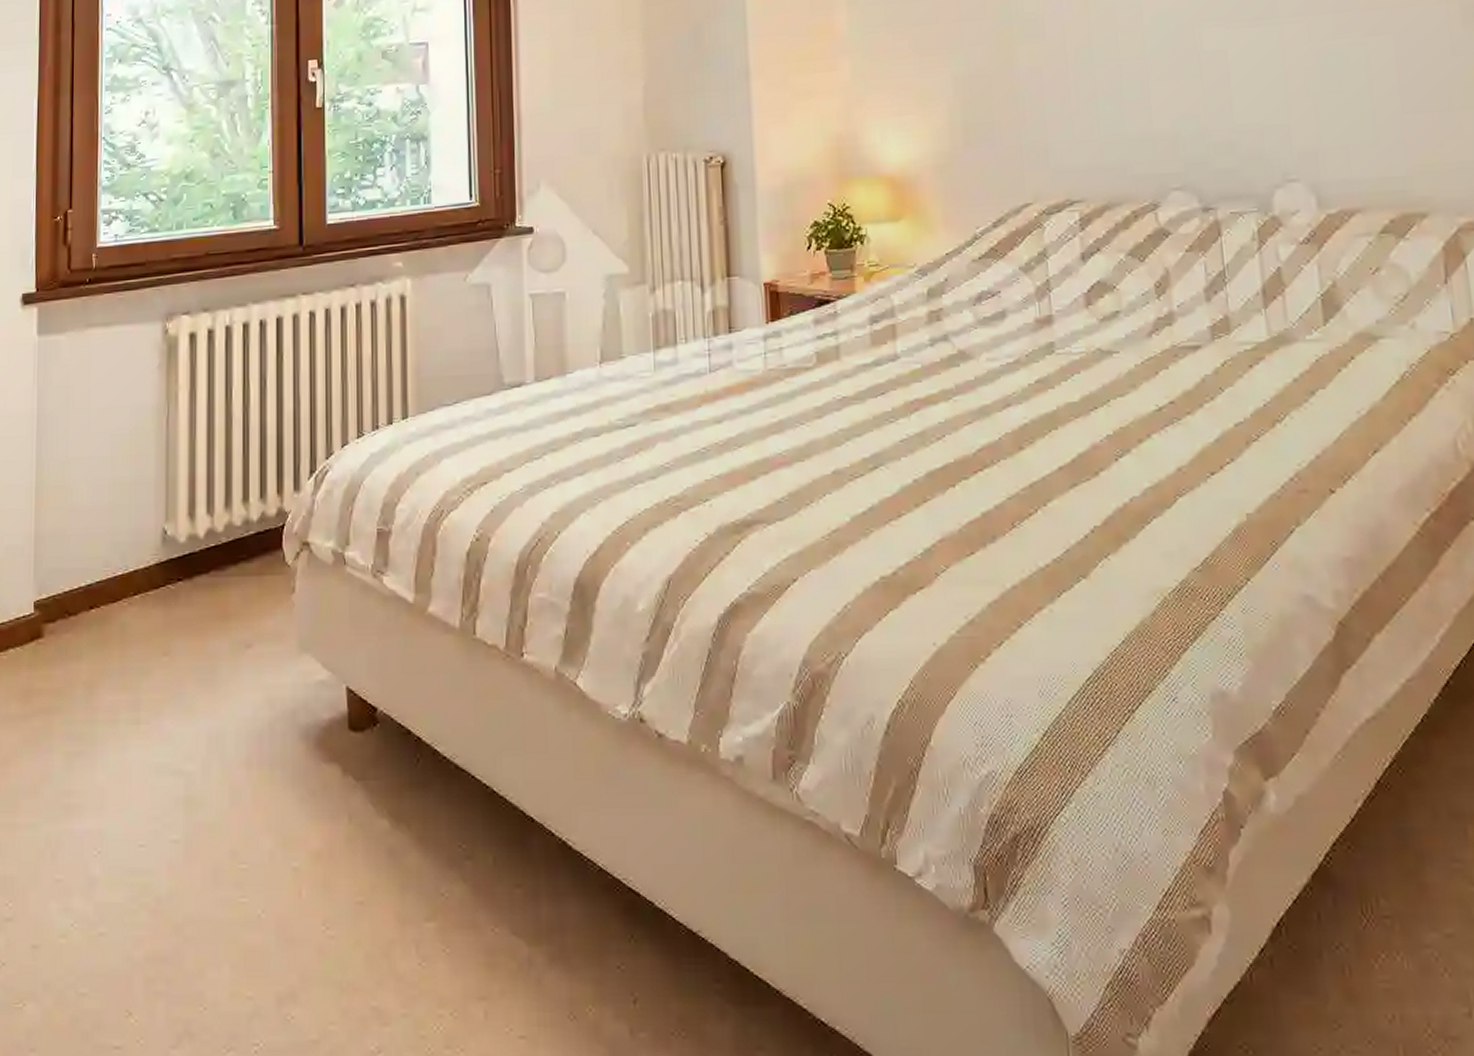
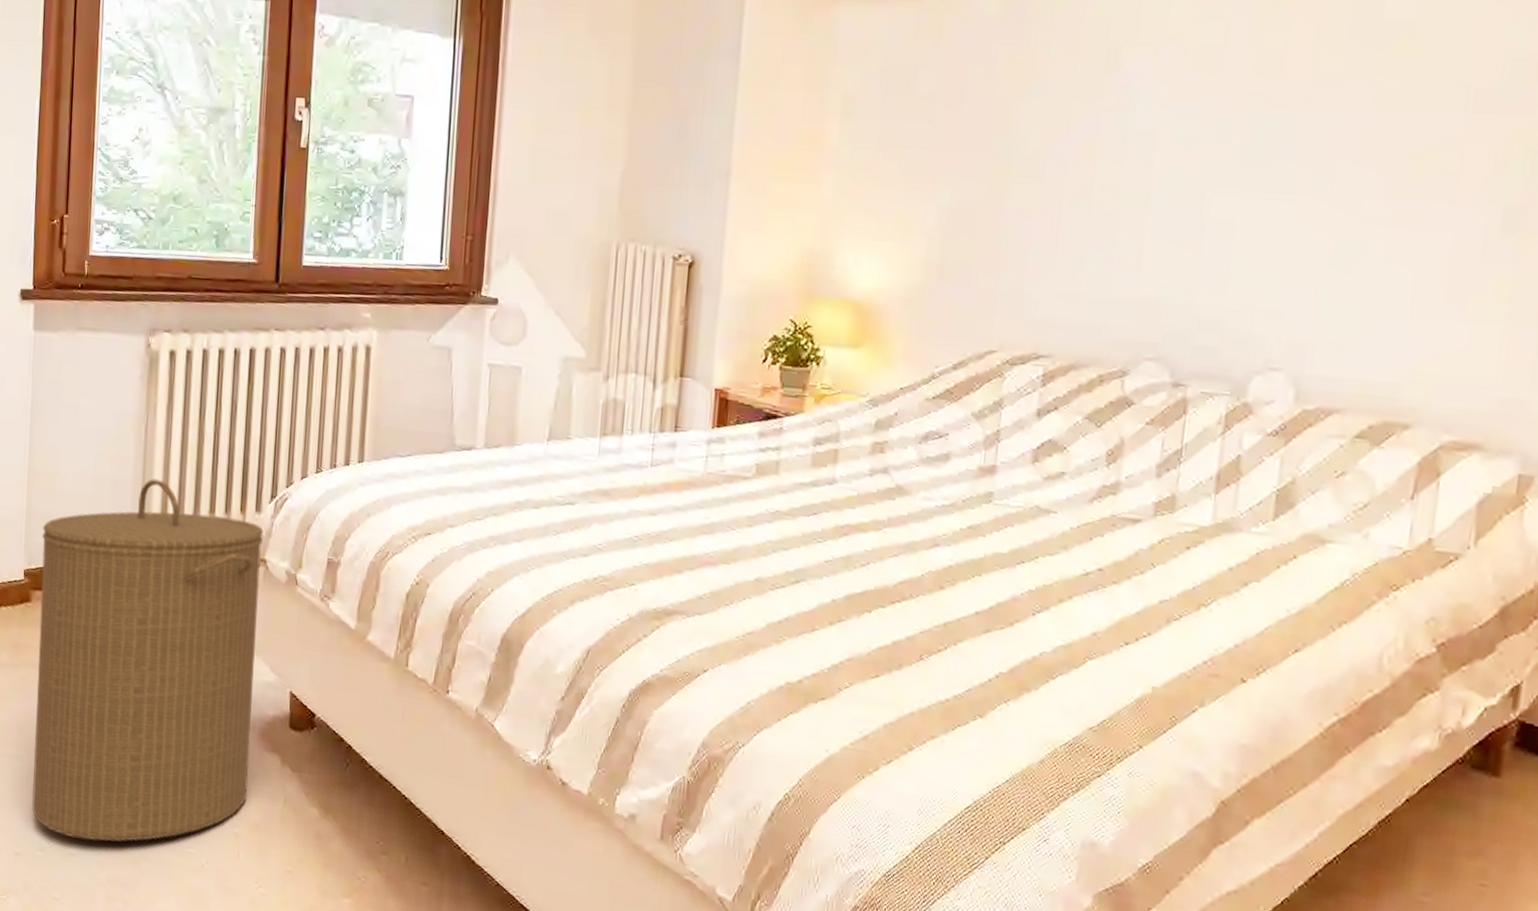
laundry hamper: none [50,474,306,912] -> present [31,478,263,842]

